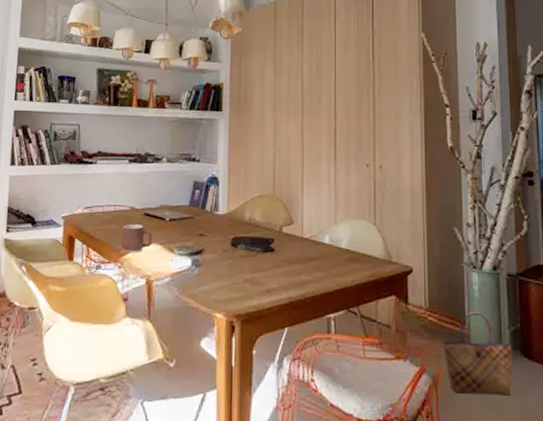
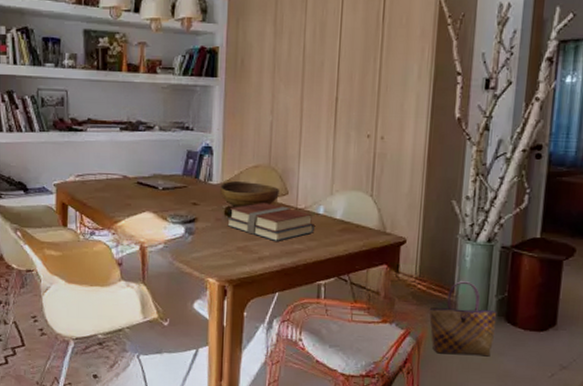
mug: present [121,224,153,253] -> none [114,192,146,221]
bowl: none [225,211,284,239] -> present [219,181,279,208]
books: none [234,233,321,272] -> present [227,203,314,241]

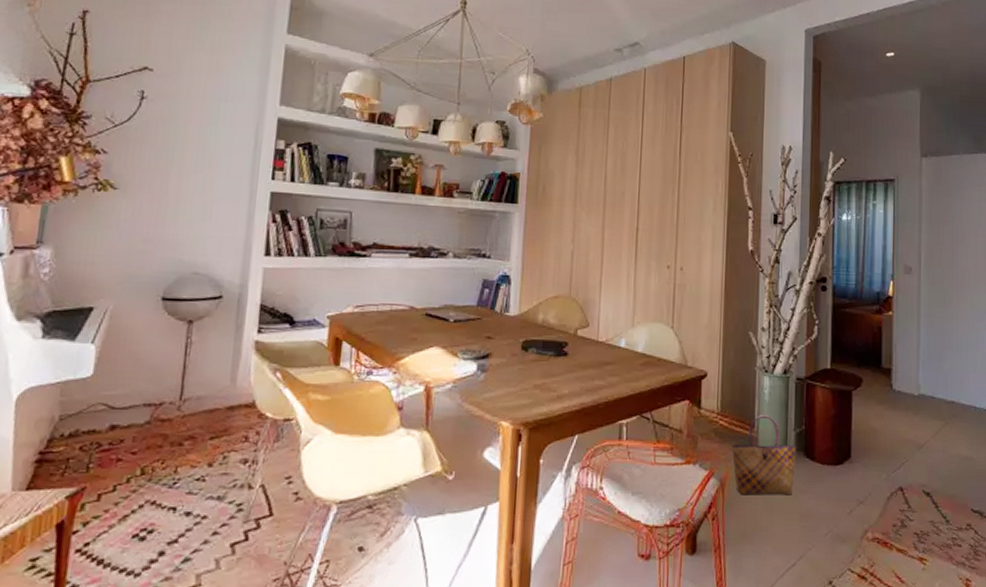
bowl: present [219,181,279,208] -> none [516,313,580,342]
books: present [227,203,314,241] -> none [524,336,616,377]

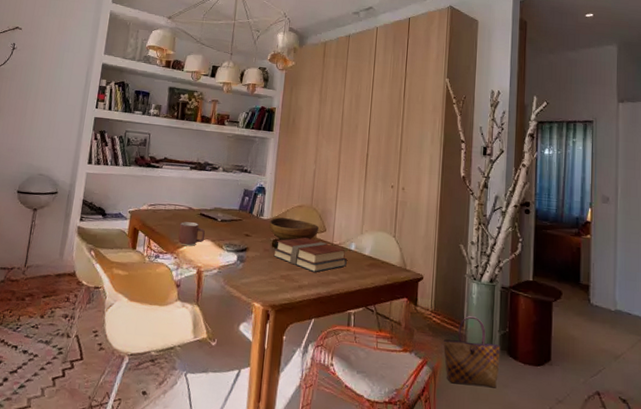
mug: none [397,325,434,357] -> present [178,221,205,247]
bowl: none [516,313,580,342] -> present [268,217,319,241]
books: none [524,336,616,377] -> present [273,237,347,272]

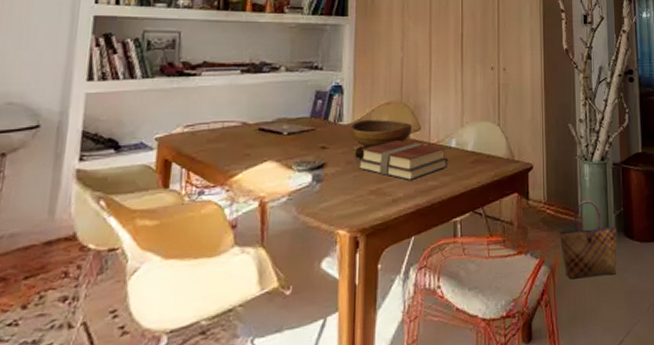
mug: present [178,221,205,247] -> none [229,141,268,174]

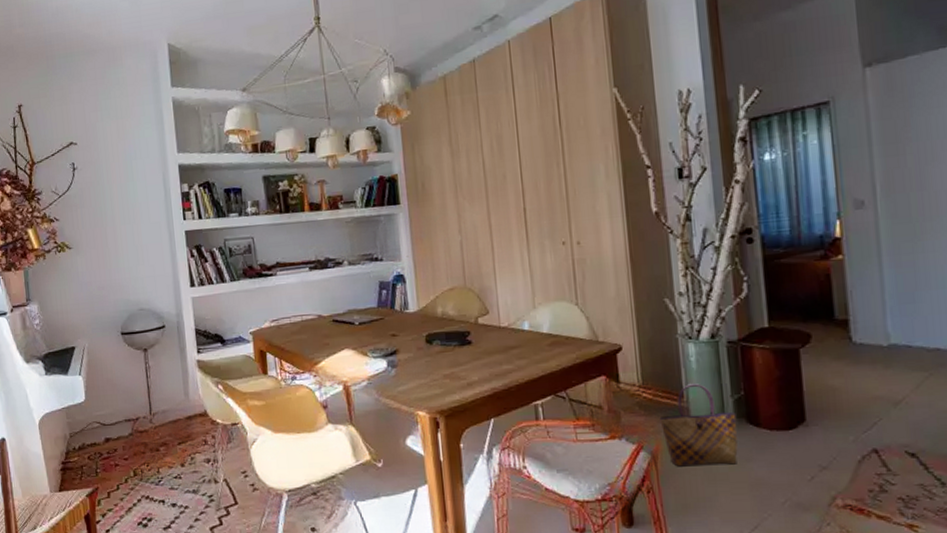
bowl: present [350,120,412,149] -> none [416,305,480,335]
books: present [359,140,447,180] -> none [429,325,522,364]

